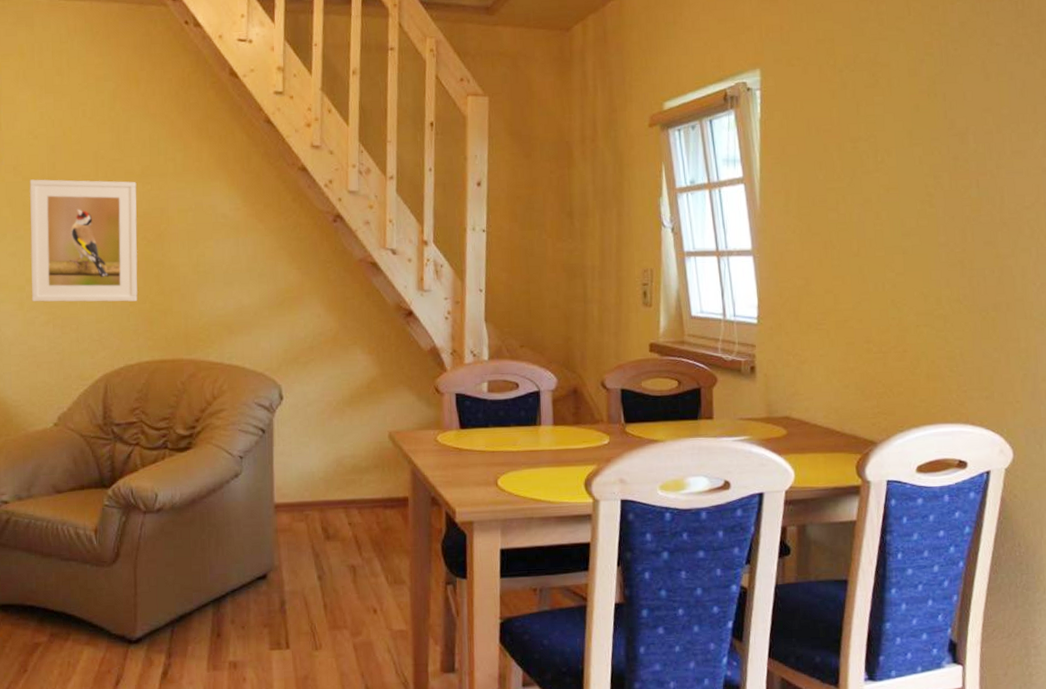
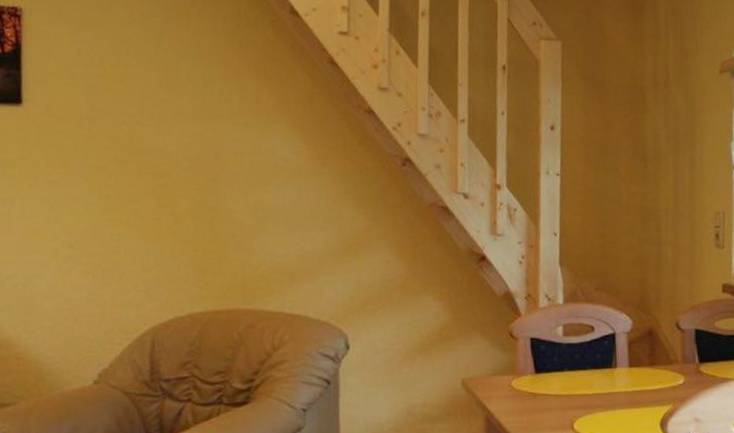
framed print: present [29,179,138,302] -> none [65,120,189,252]

